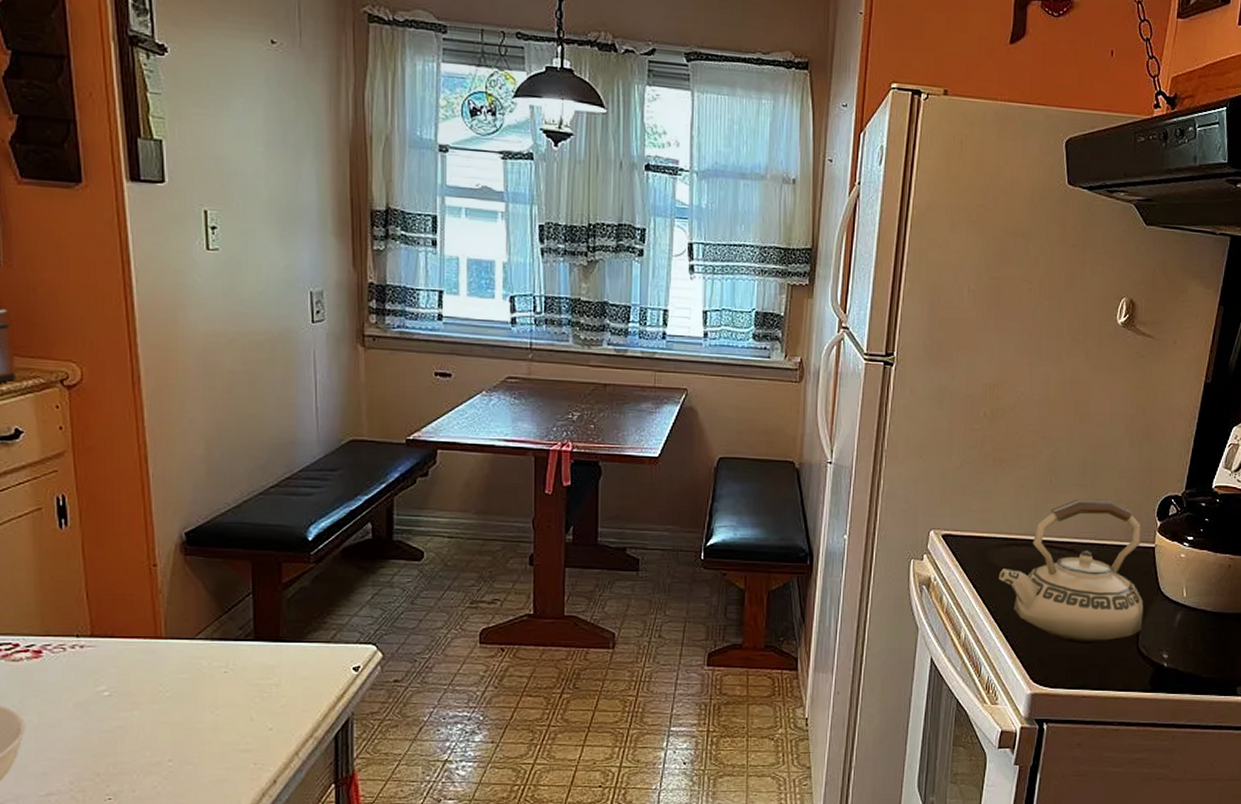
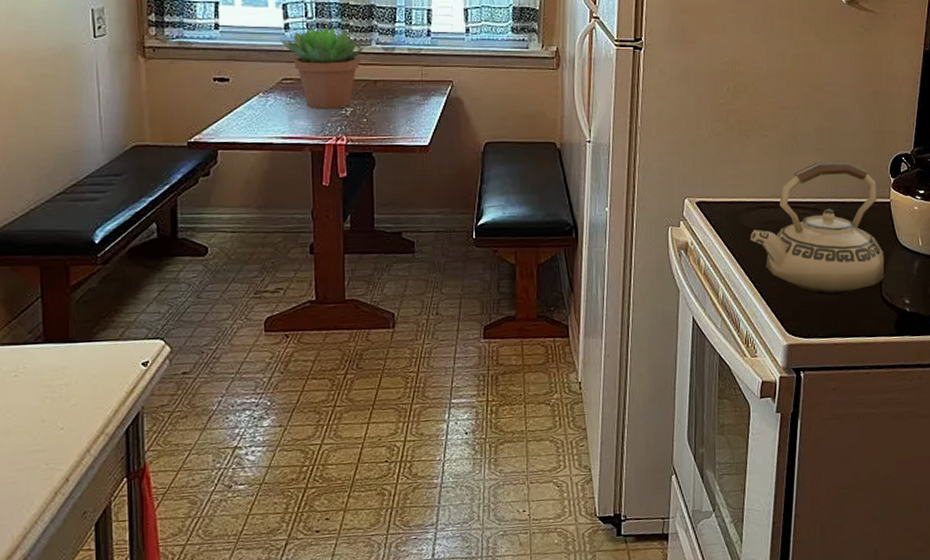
succulent plant: none [507,323,595,413] -> present [281,27,365,109]

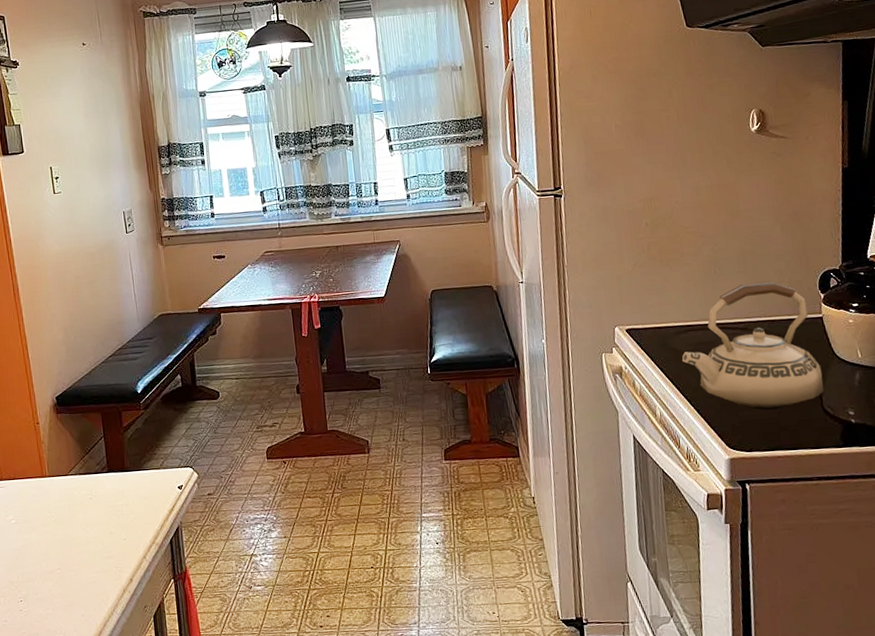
succulent plant: present [281,27,365,109] -> none [261,205,326,274]

